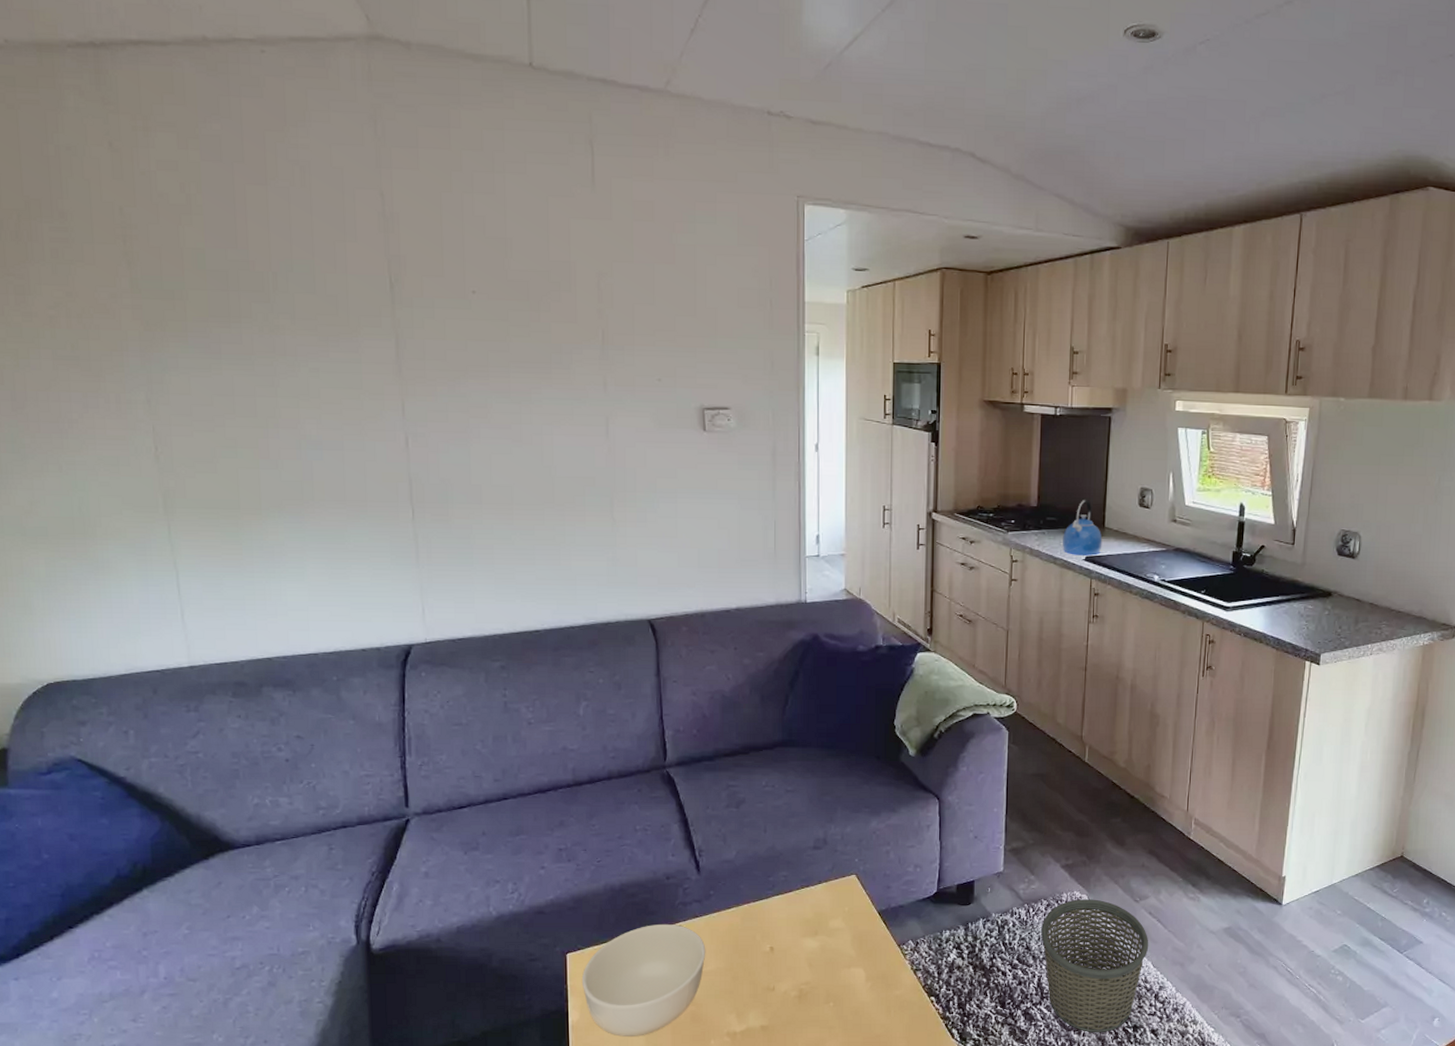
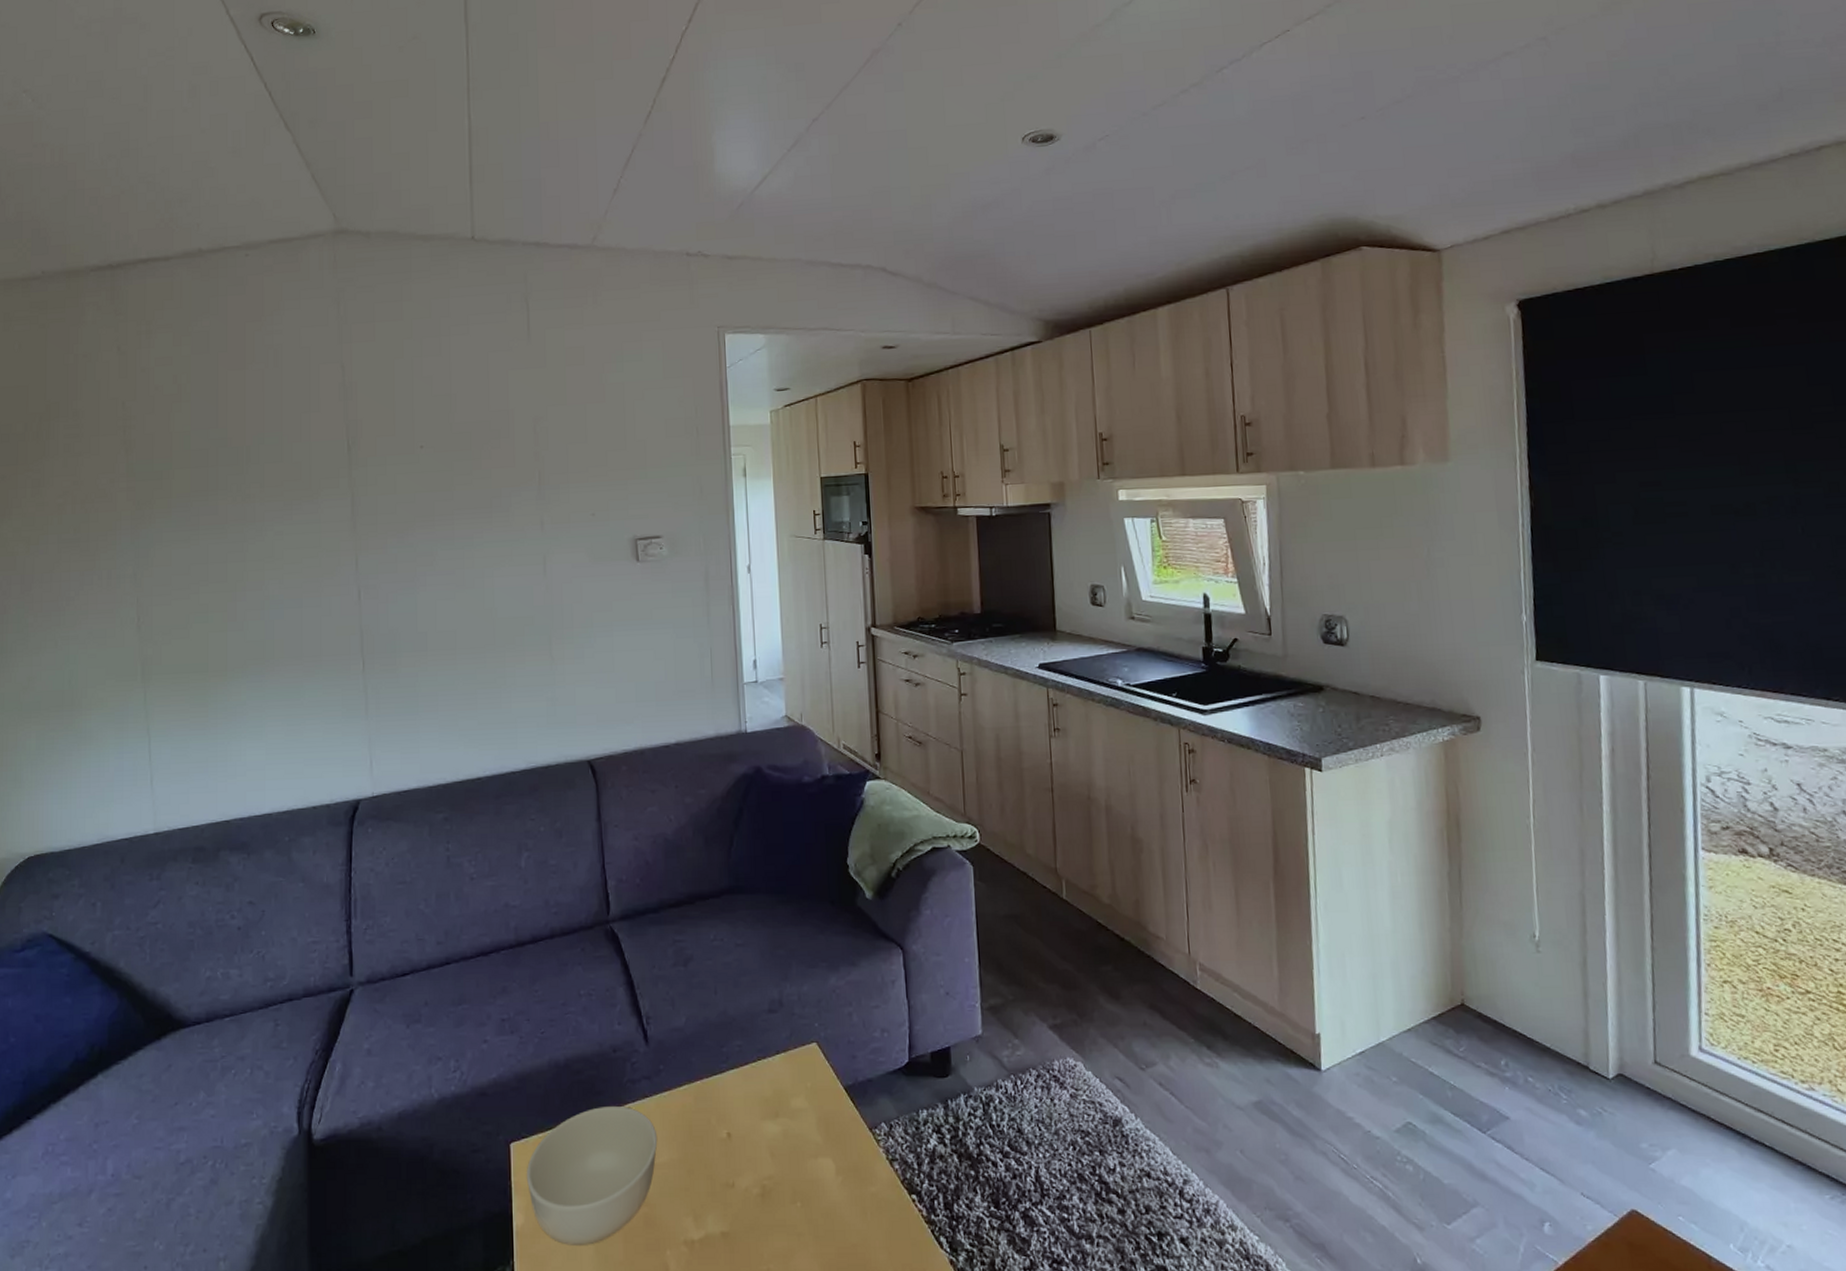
basket: present [1041,899,1149,1033] -> none [1033,1067,1164,1243]
kettle: present [1063,499,1103,556] -> none [1012,601,1056,663]

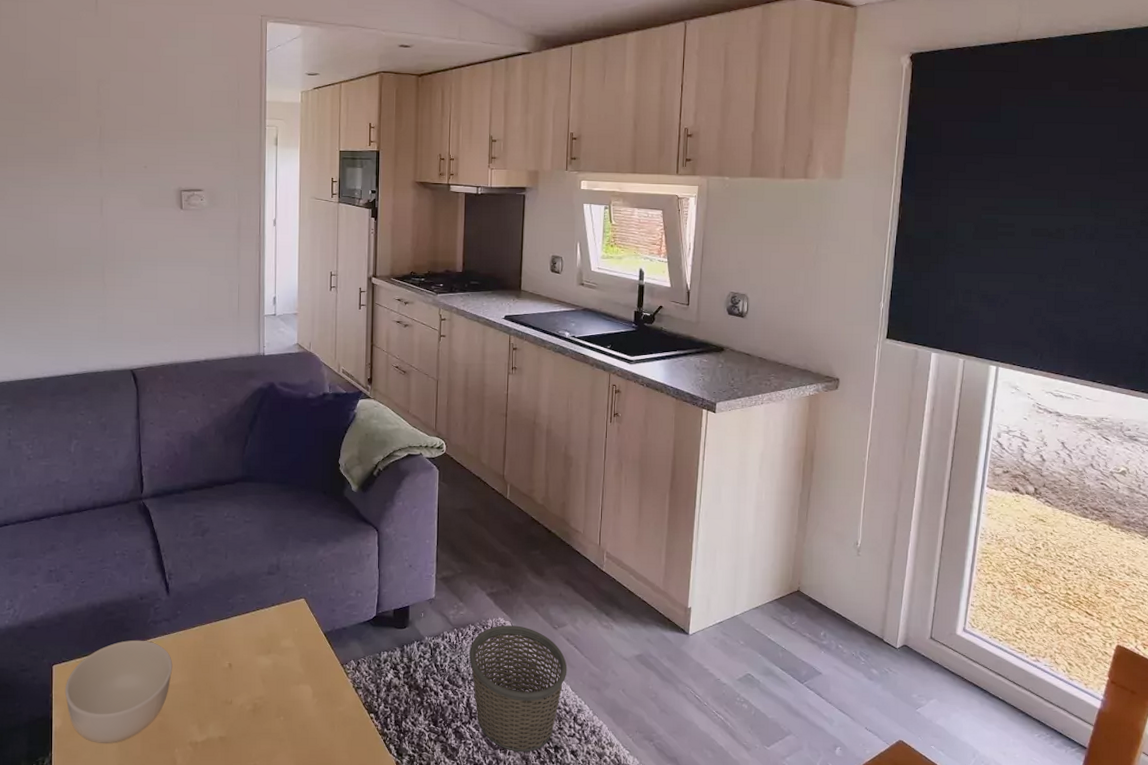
basket: none [1033,1067,1164,1243] -> present [469,625,567,753]

